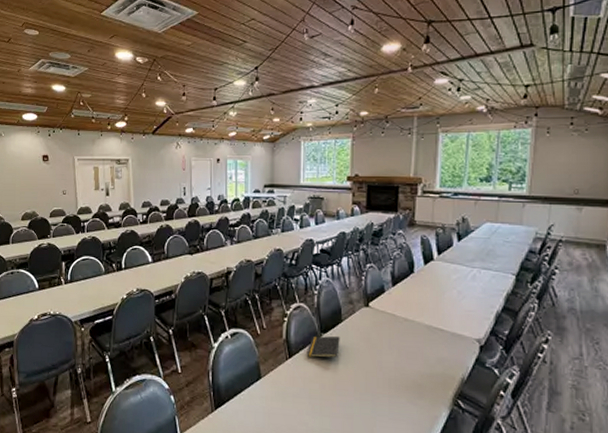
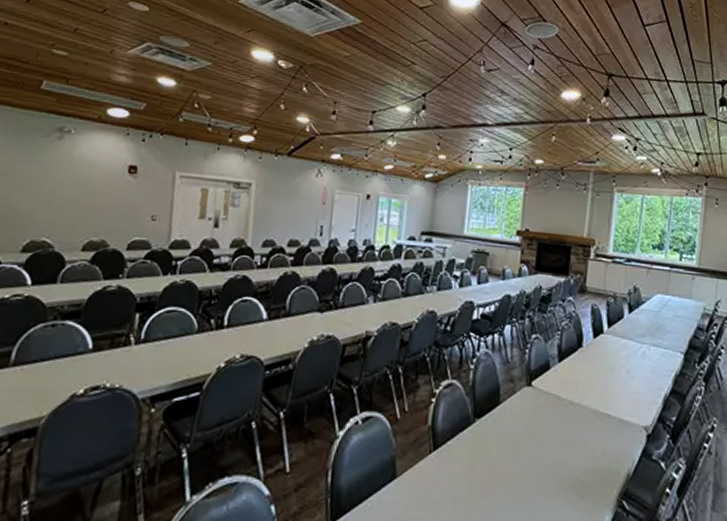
notepad: present [306,335,340,358] -> none [455,421,496,450]

